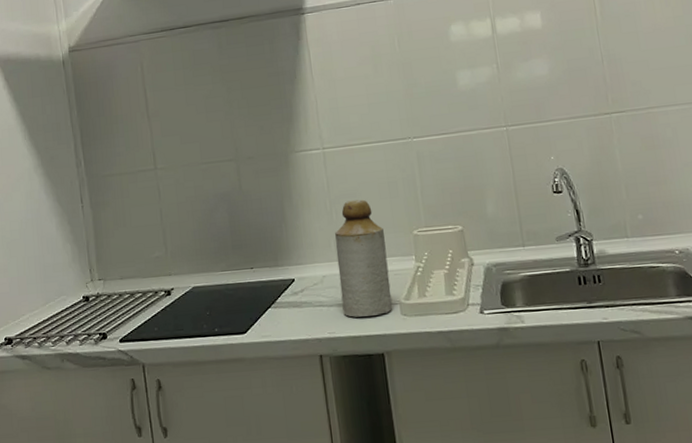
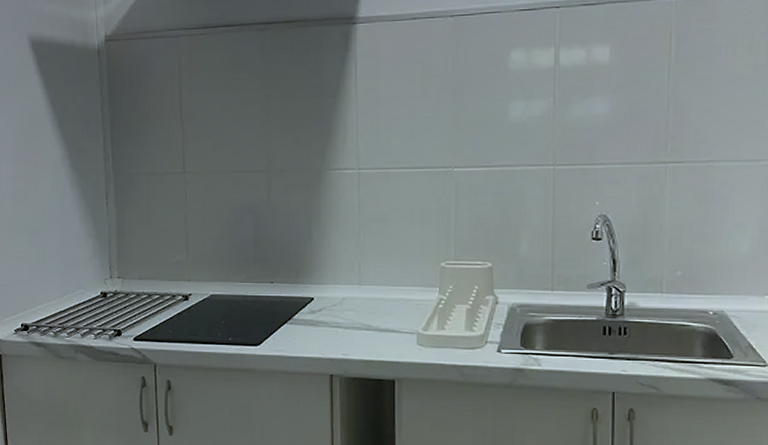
bottle: present [335,199,393,317] -> none [359,225,410,342]

